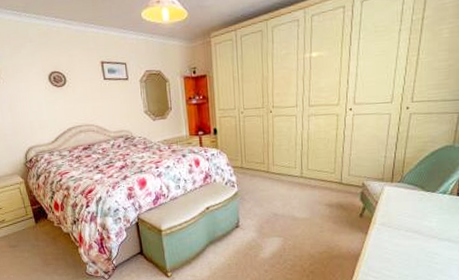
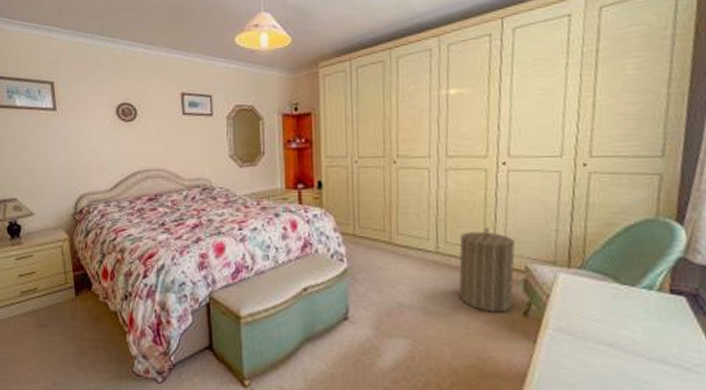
laundry hamper: none [316,157,356,216] -> present [458,228,515,313]

